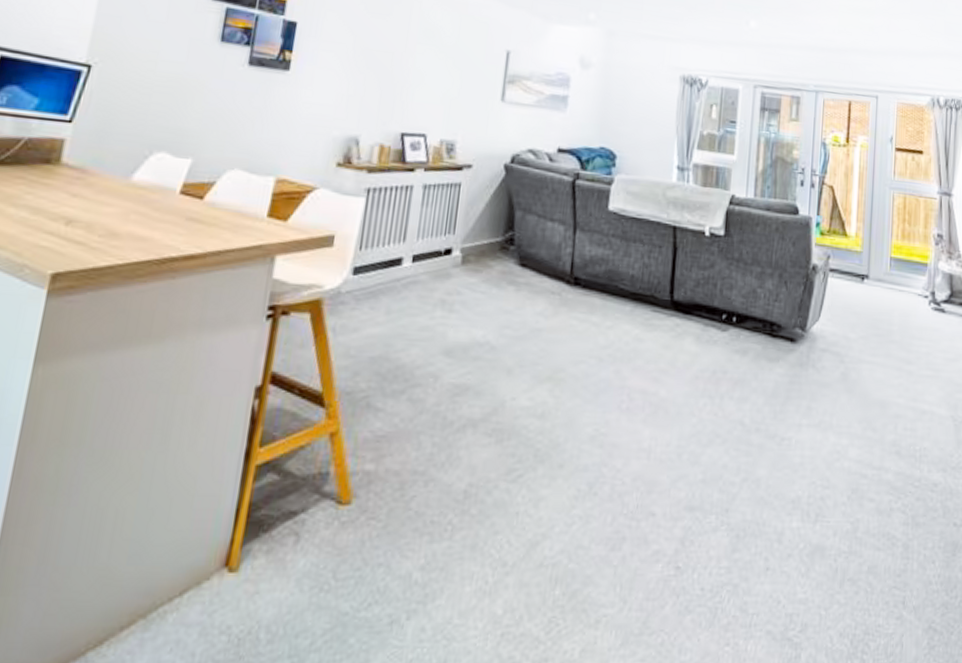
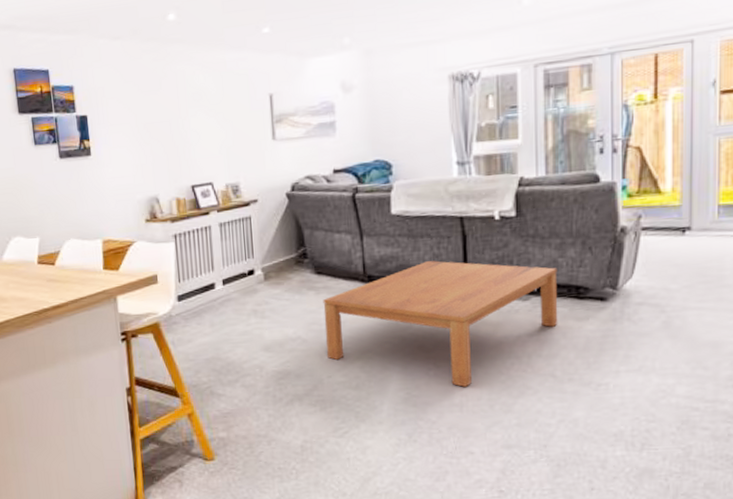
coffee table: none [515,270,756,428] -> present [323,260,558,387]

